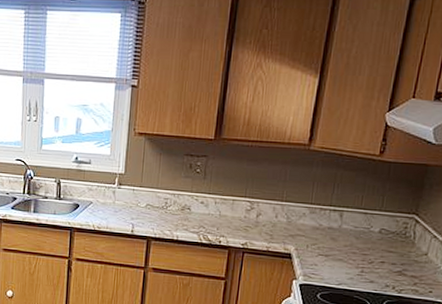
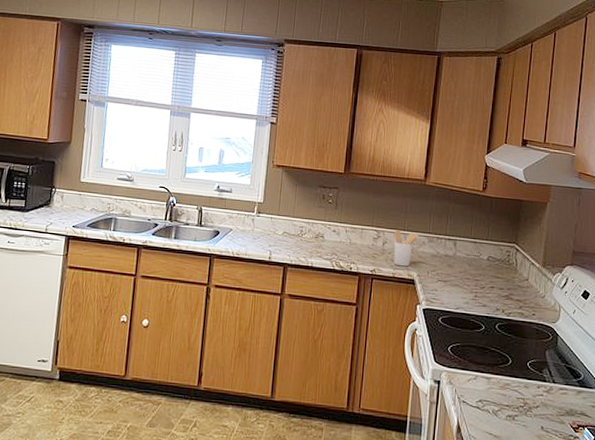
utensil holder: none [268,201,298,240] -> present [393,230,418,267]

